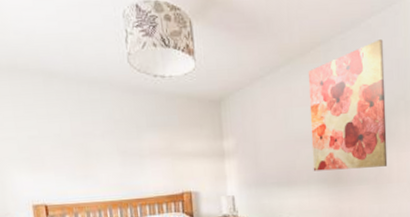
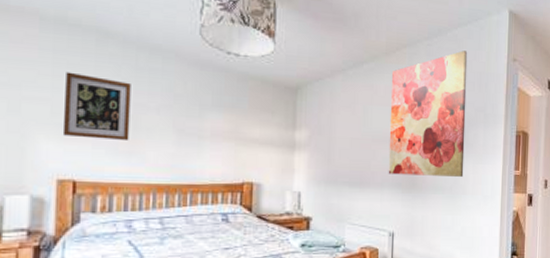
wall art: none [24,112,83,168] -> present [62,71,131,140]

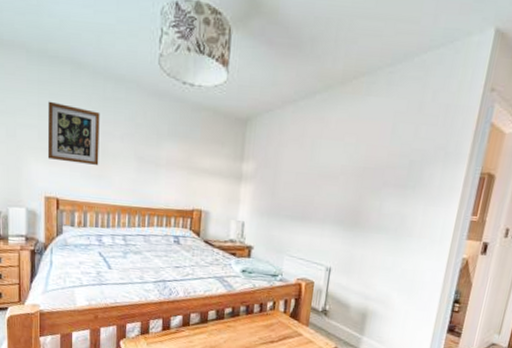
wall art: present [388,50,468,177] -> none [331,79,436,219]

